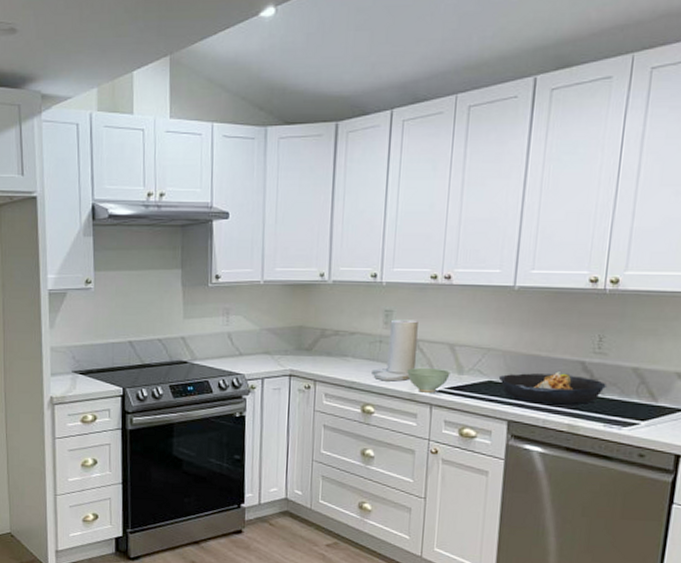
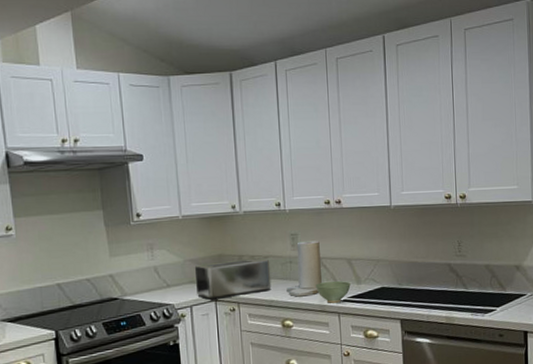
toaster: none [270,333,357,374] -> present [194,258,272,300]
wok: present [498,371,608,405] -> none [388,274,470,302]

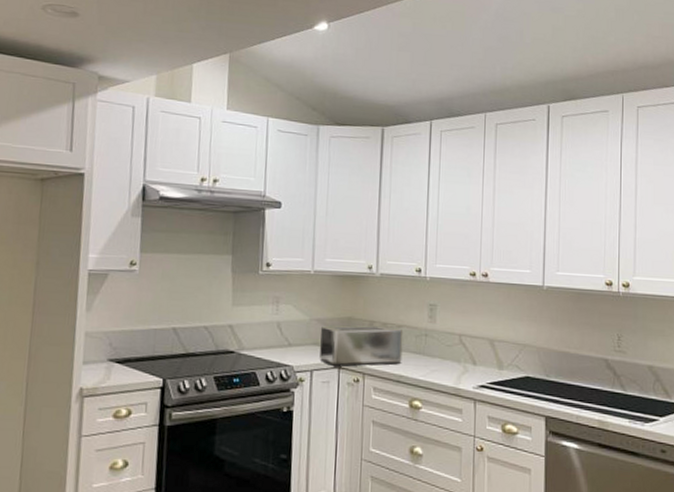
paper towel: present [286,240,322,297] -> none [418,313,460,376]
bowl: present [316,281,351,303] -> none [451,361,491,388]

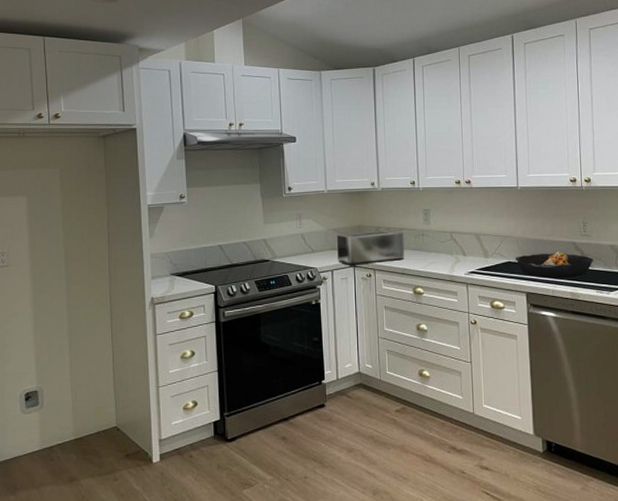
wok: none [534,368,629,401] -> present [515,251,595,277]

